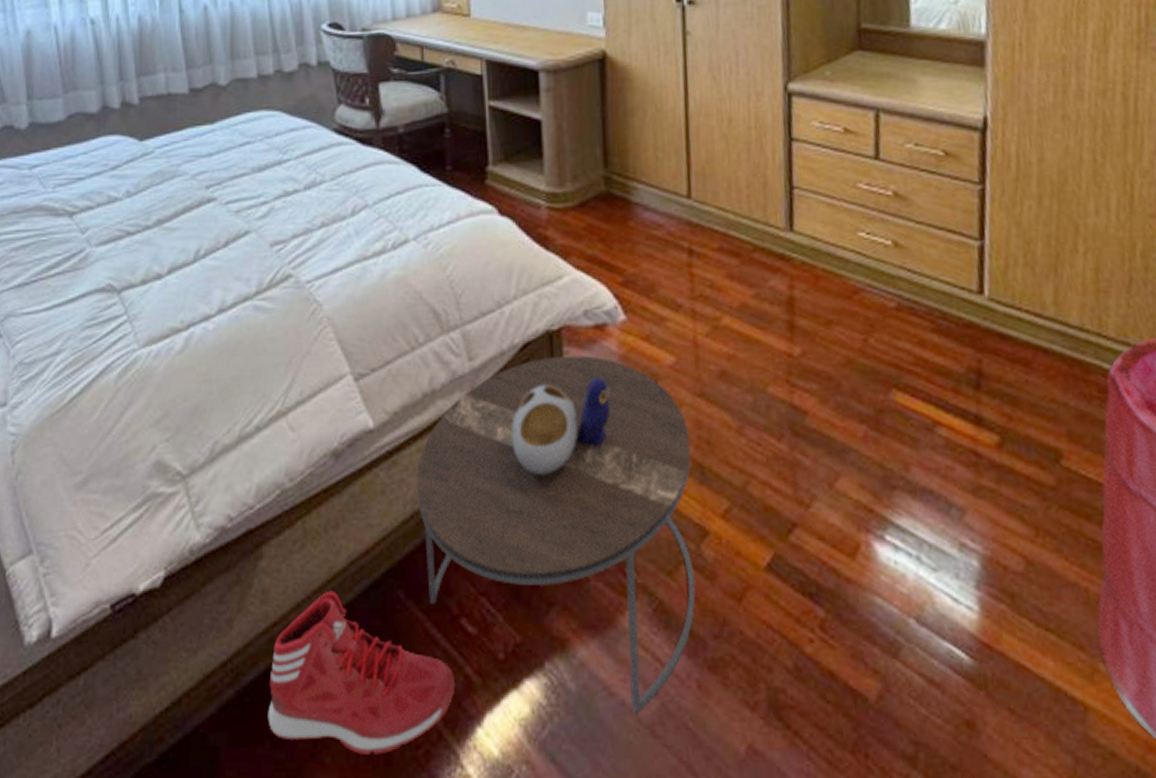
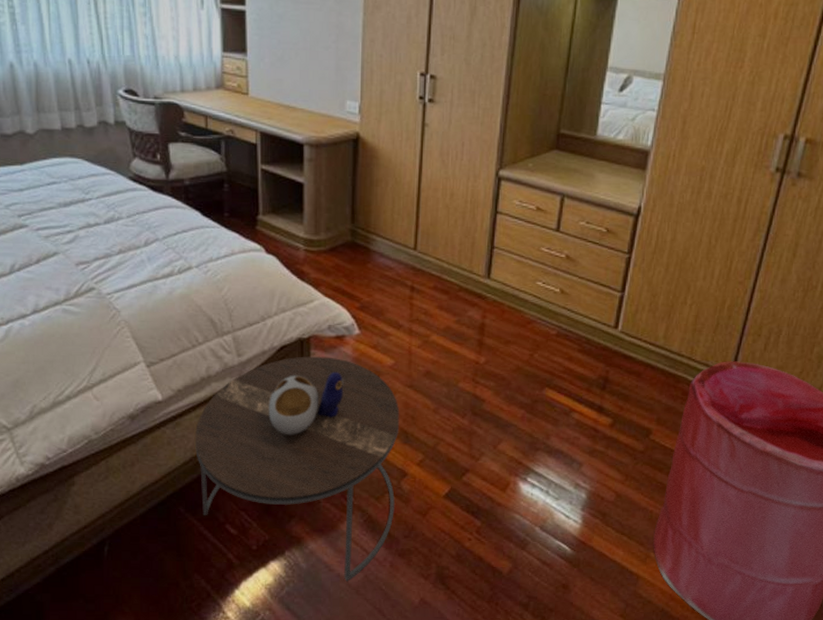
sneaker: present [268,590,456,755] -> none [81,506,221,606]

